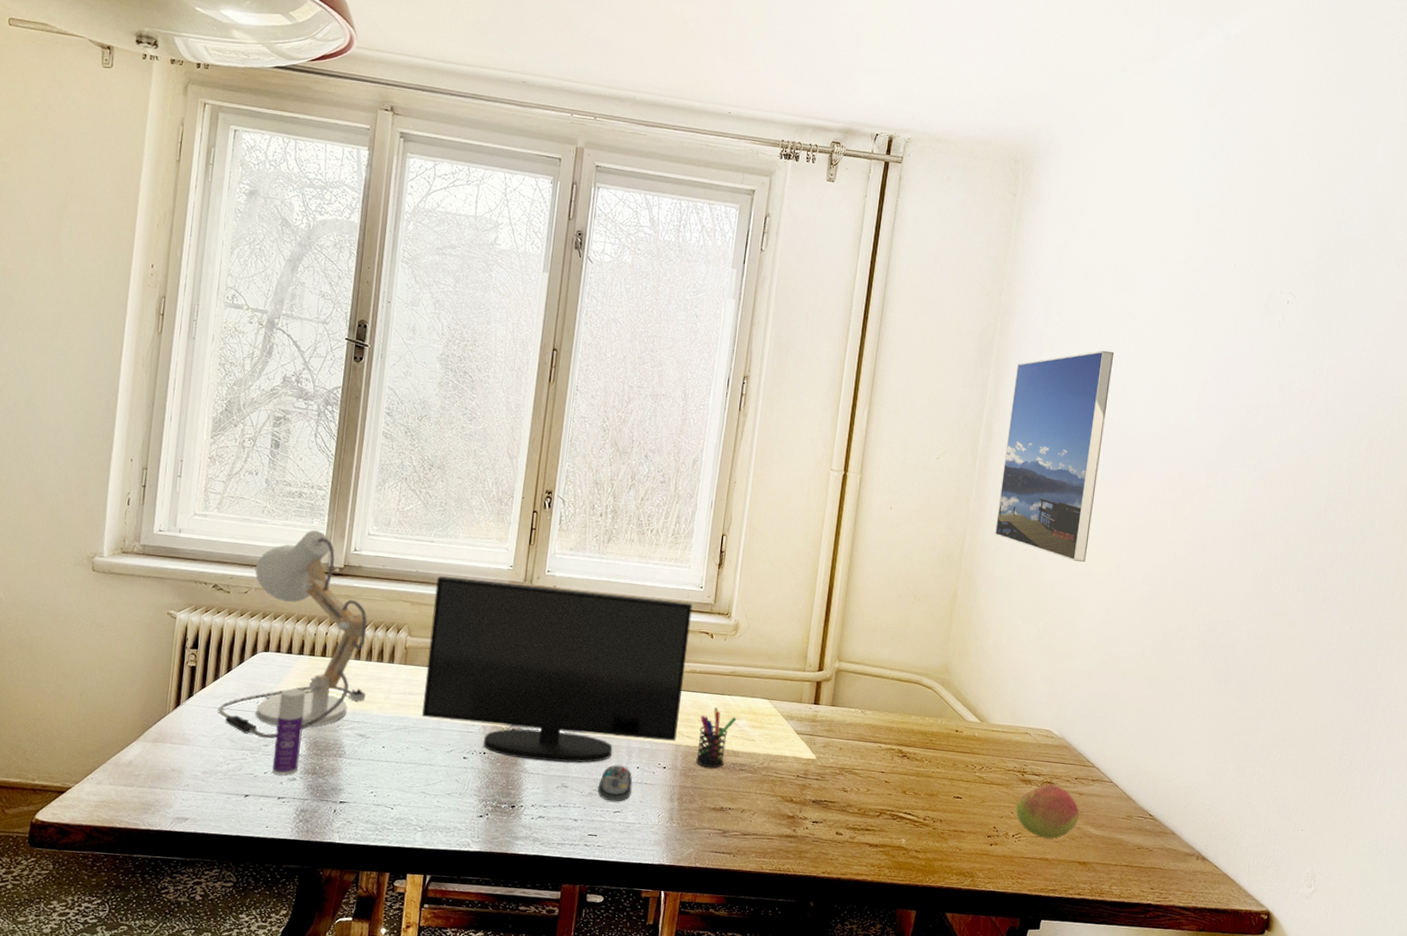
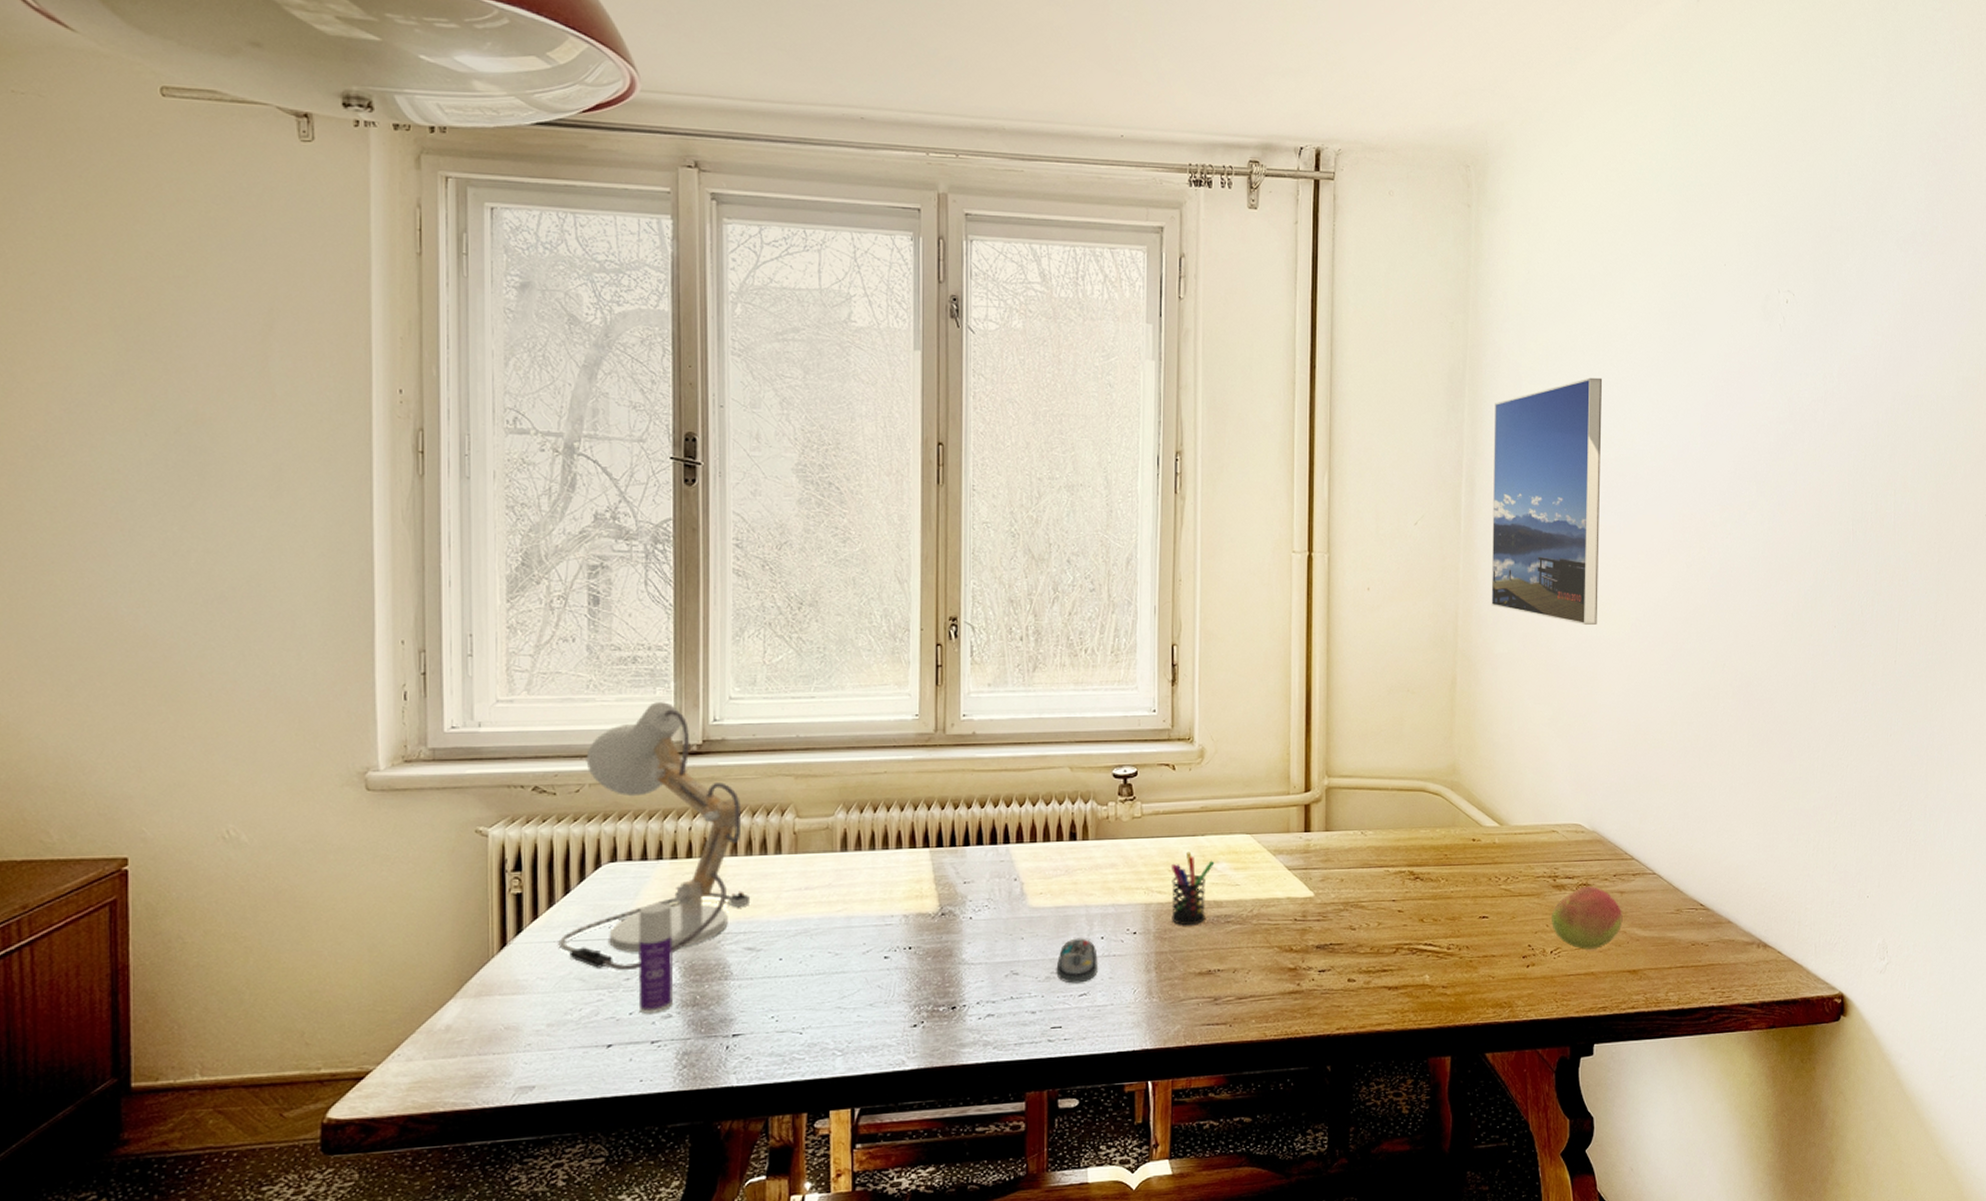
monitor: present [421,576,693,763] -> none [823,731,1146,948]

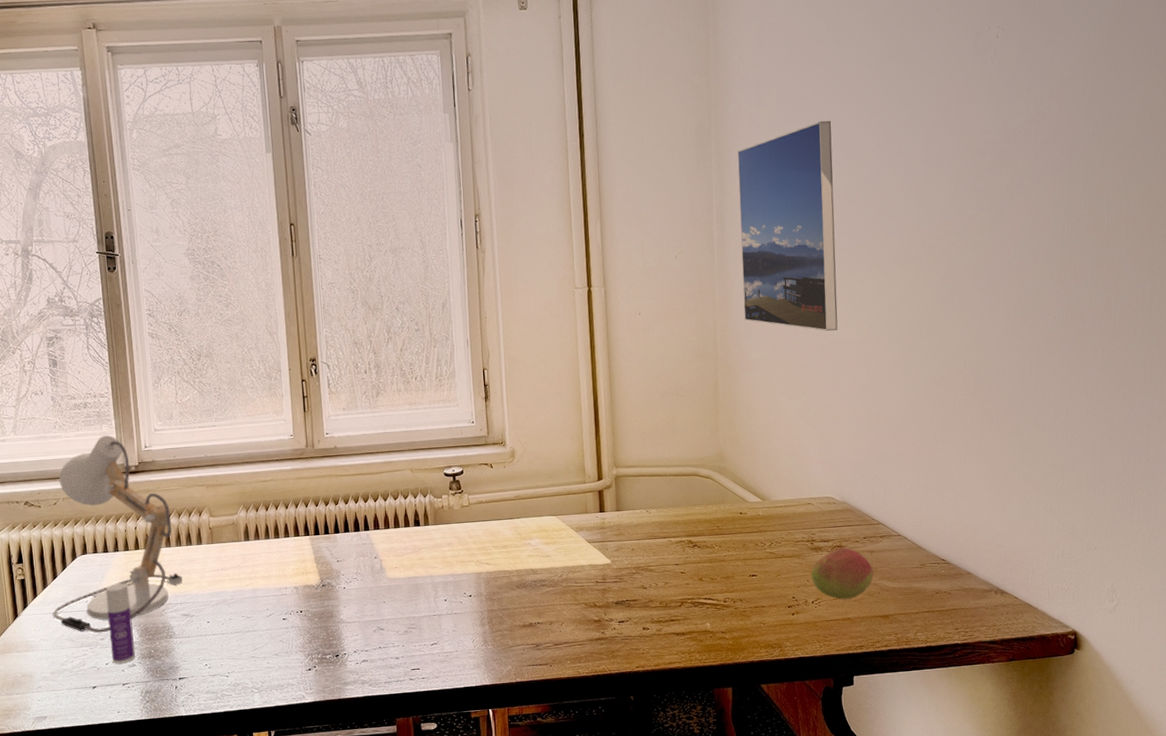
computer mouse: present [1056,938,1098,984] -> none [412,601,444,636]
pen holder: present [1170,851,1215,926] -> none [494,531,529,589]

